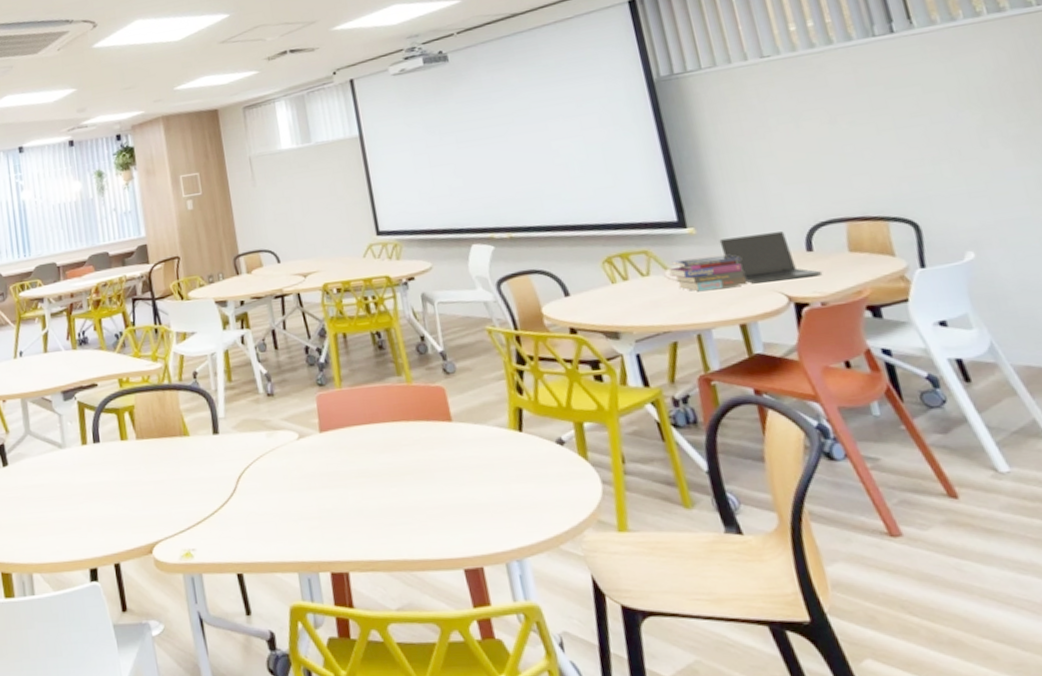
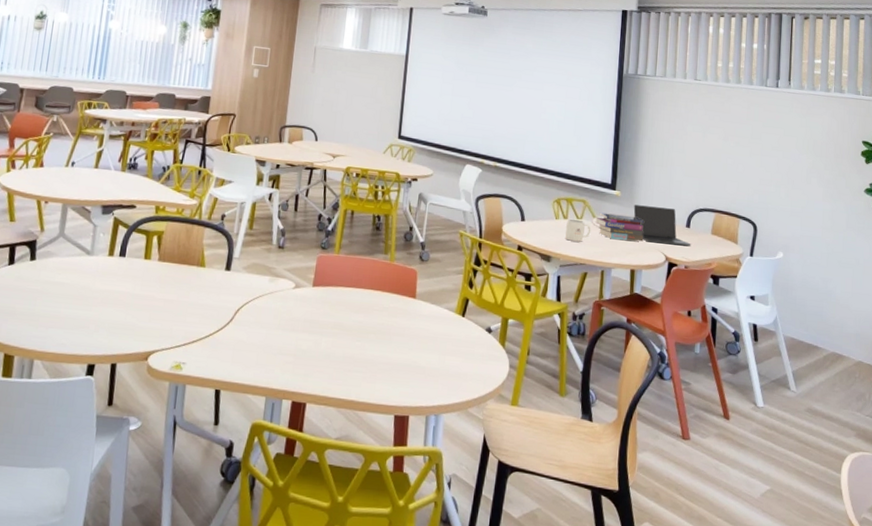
mug: none [628,277,668,307] -> present [564,218,591,242]

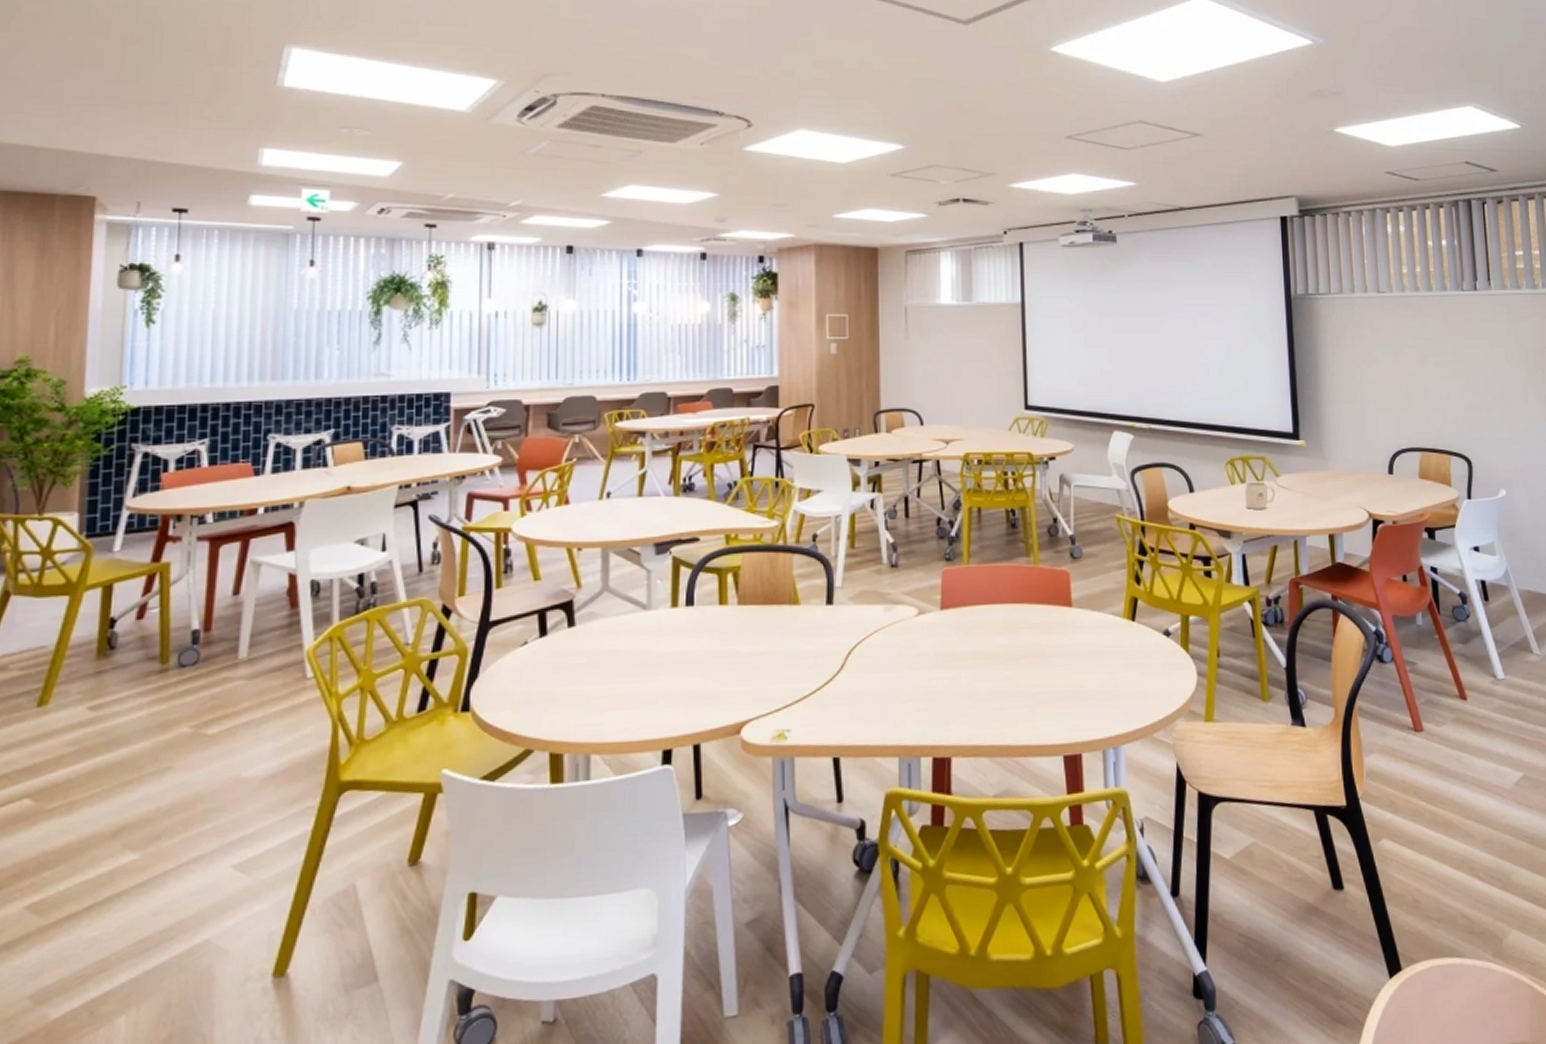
books: present [595,212,644,242] -> none [1279,469,1340,501]
laptop: present [633,204,692,247] -> none [1323,454,1397,498]

